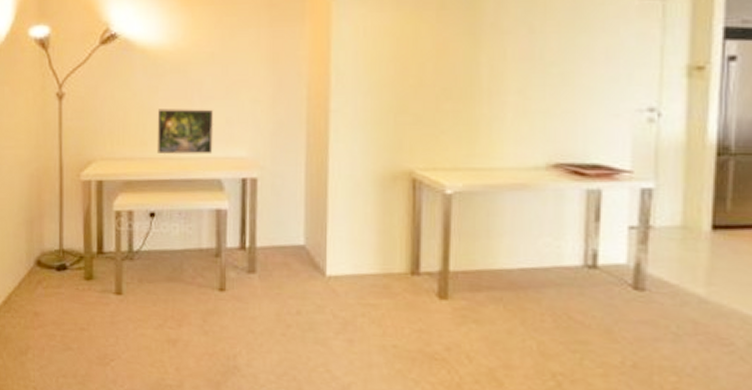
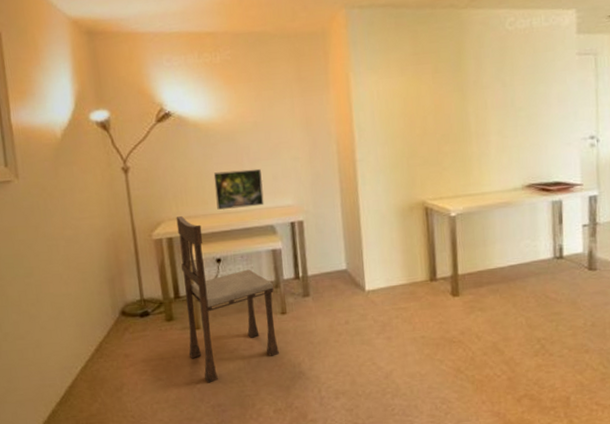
dining chair: none [106,157,213,363] -> present [176,216,279,383]

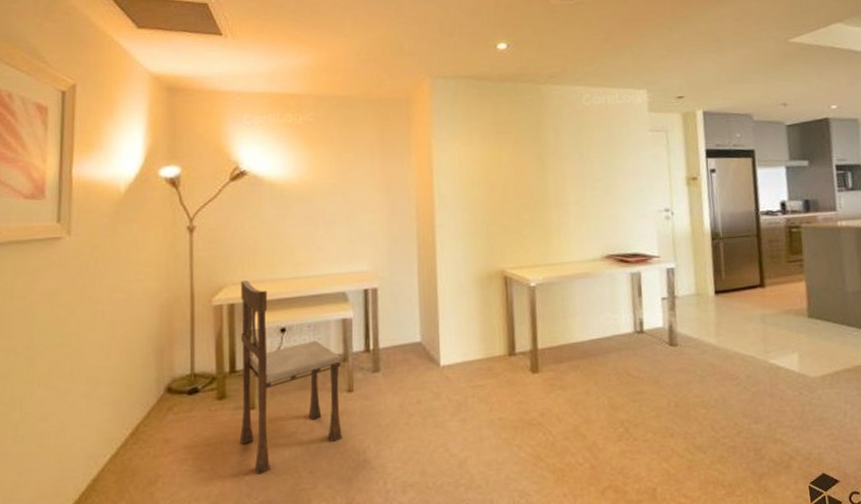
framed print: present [213,168,264,210] -> none [285,232,338,275]

